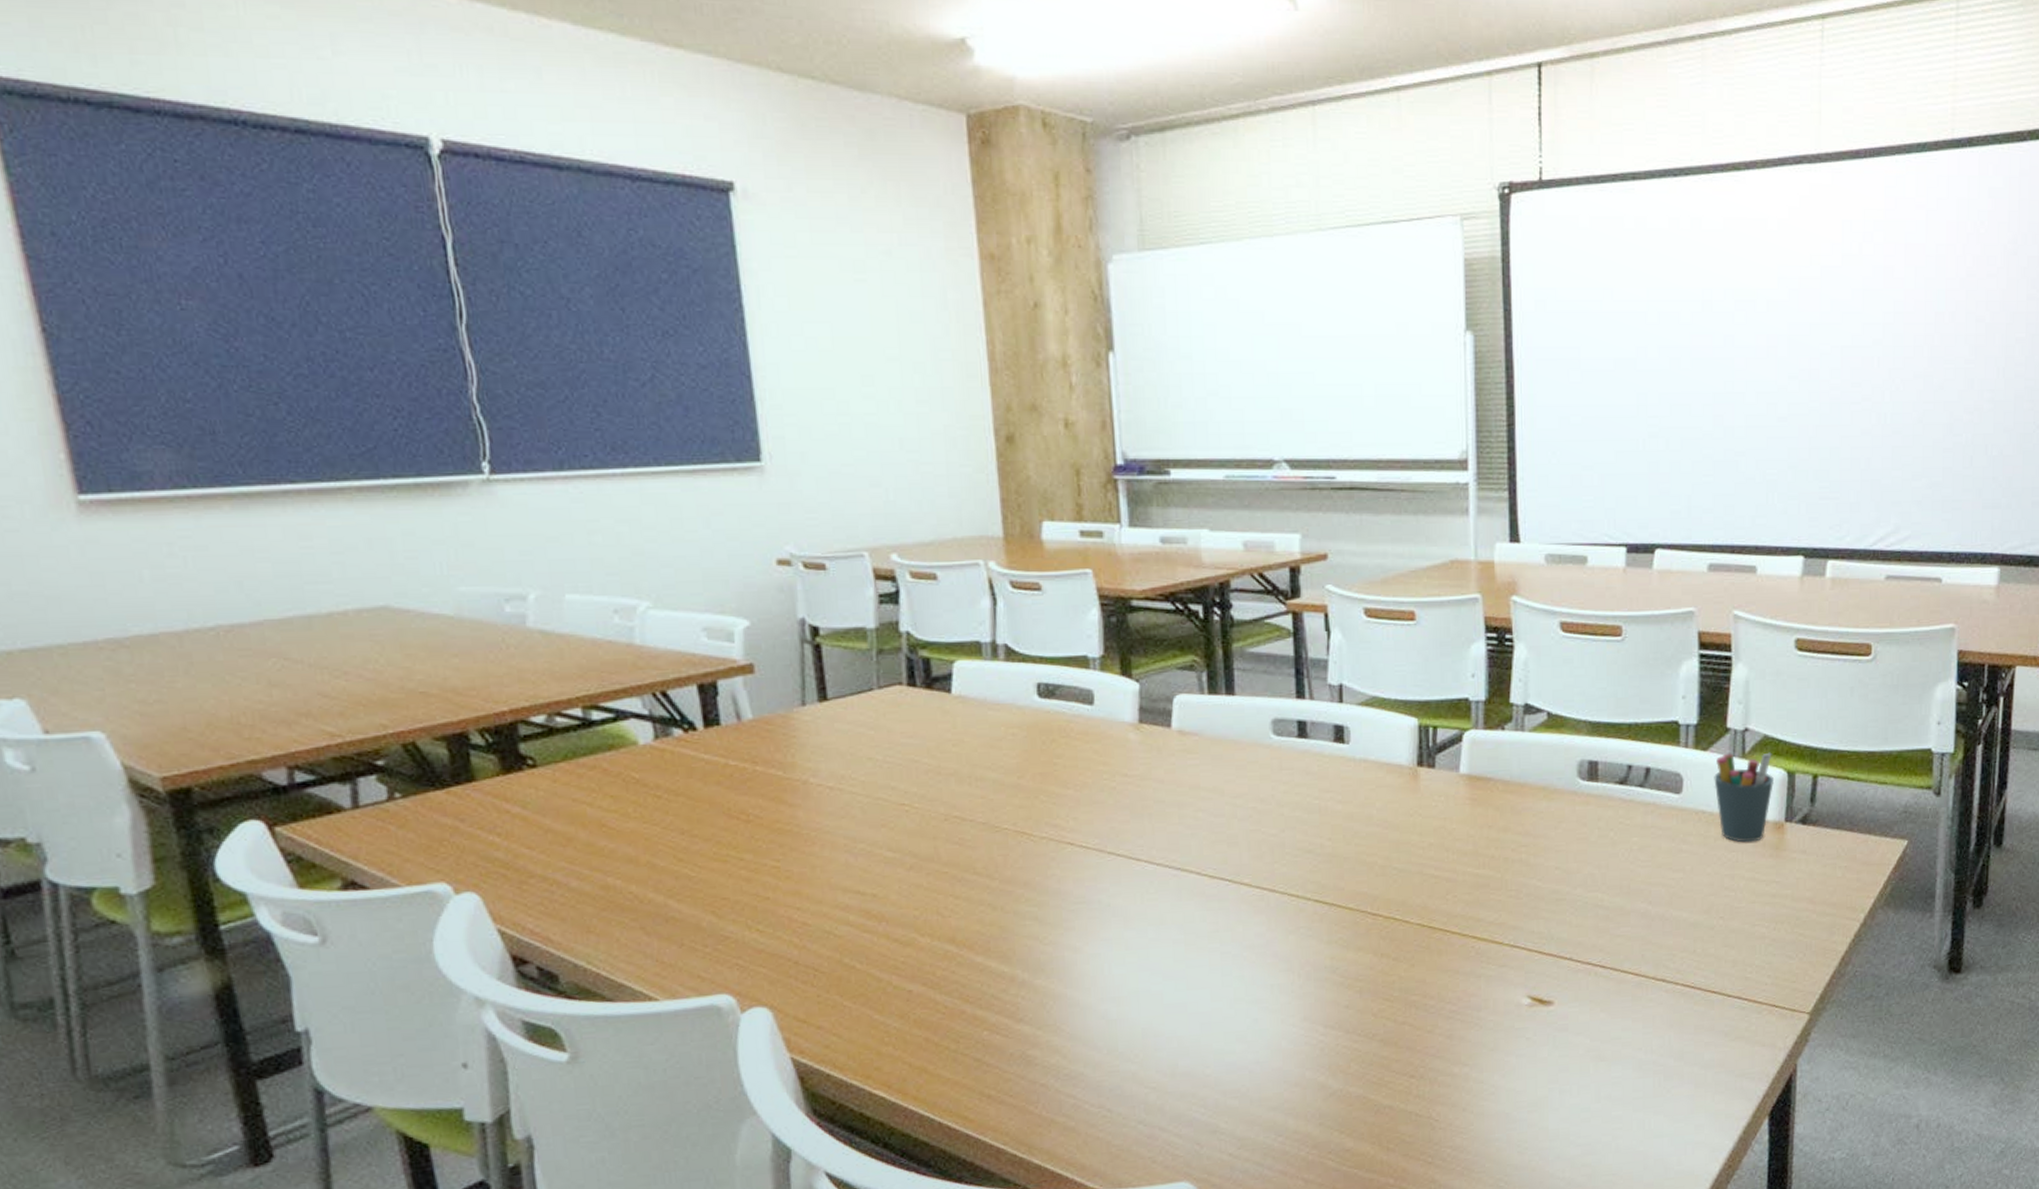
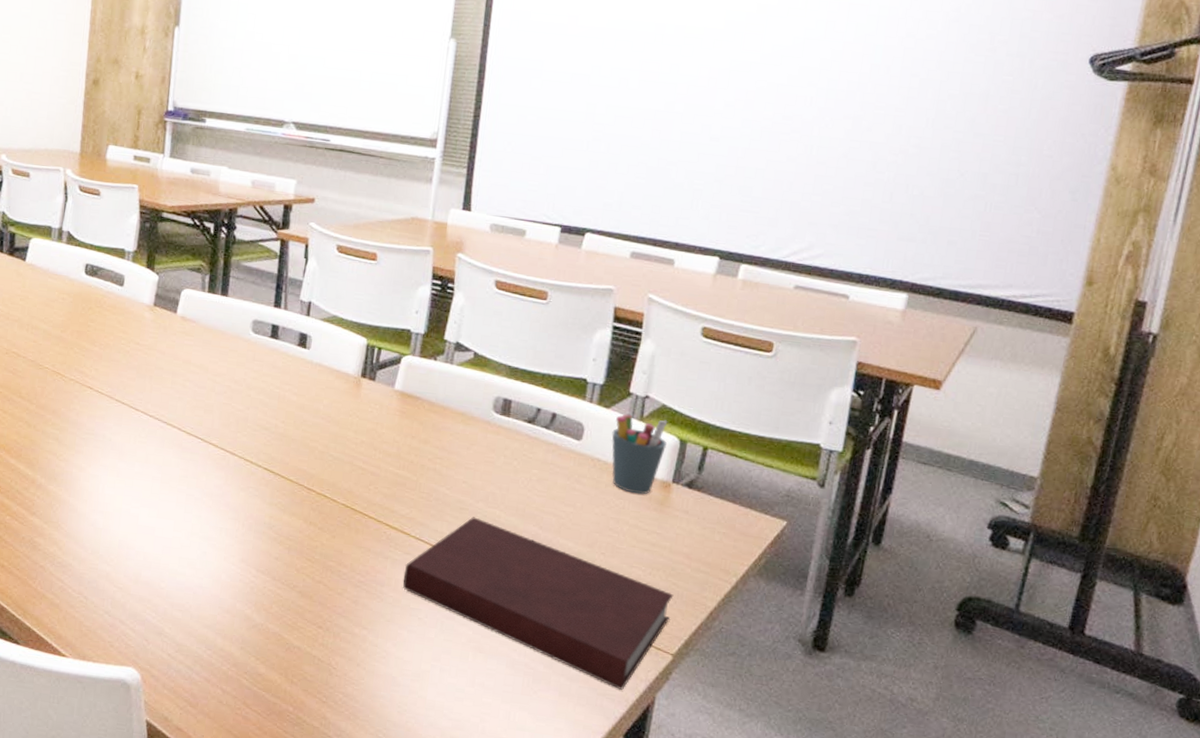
notebook: none [1502,906,1802,1065] -> present [403,517,674,690]

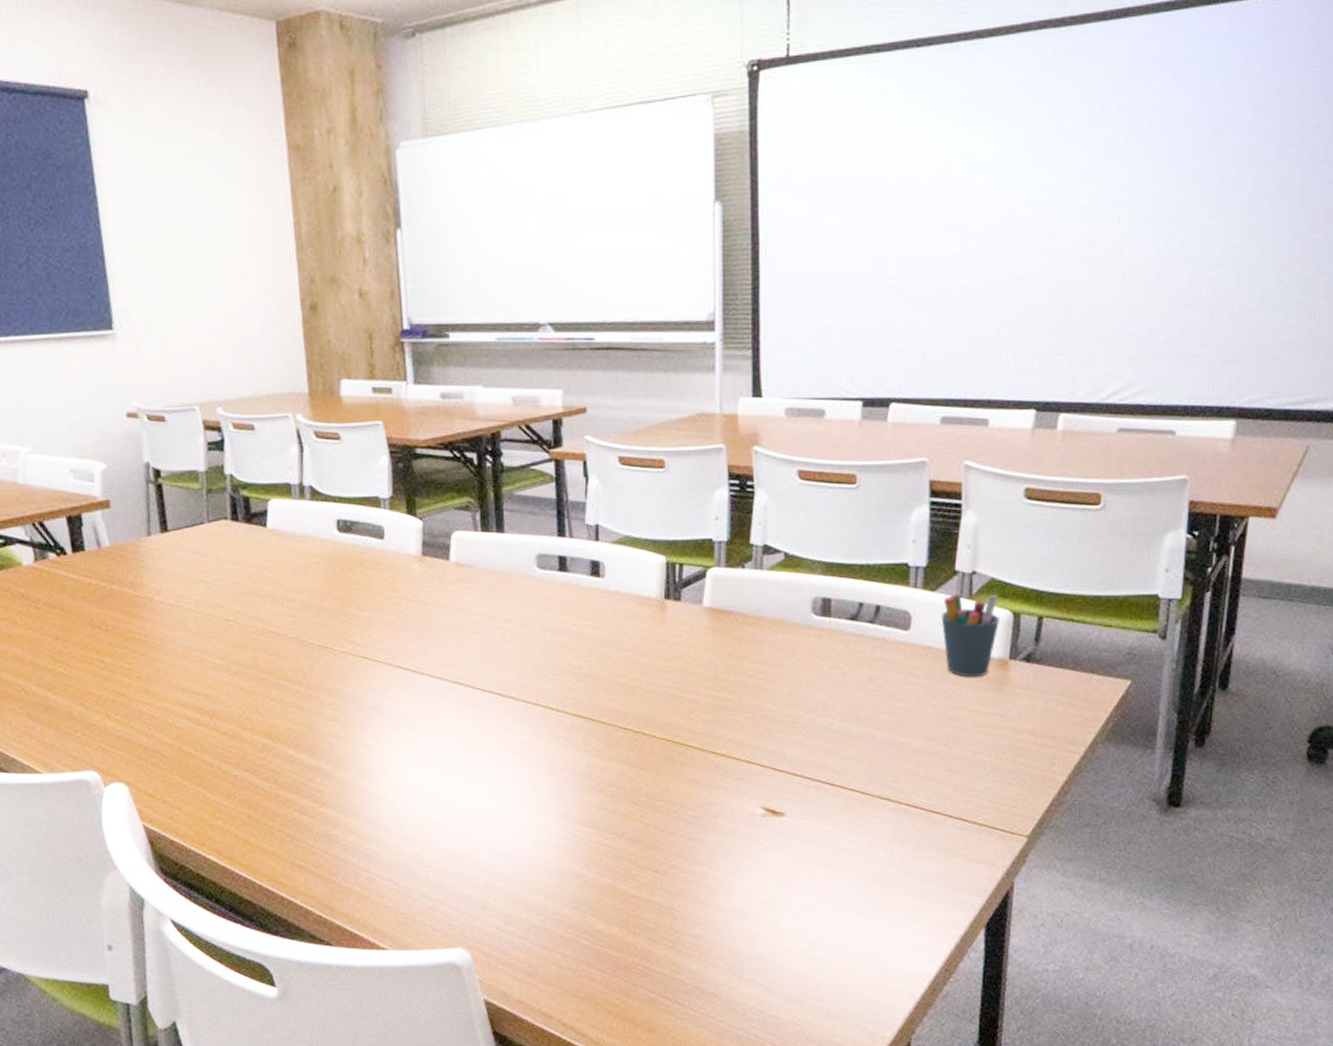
notebook: present [403,517,674,690] -> none [738,729,1022,881]

